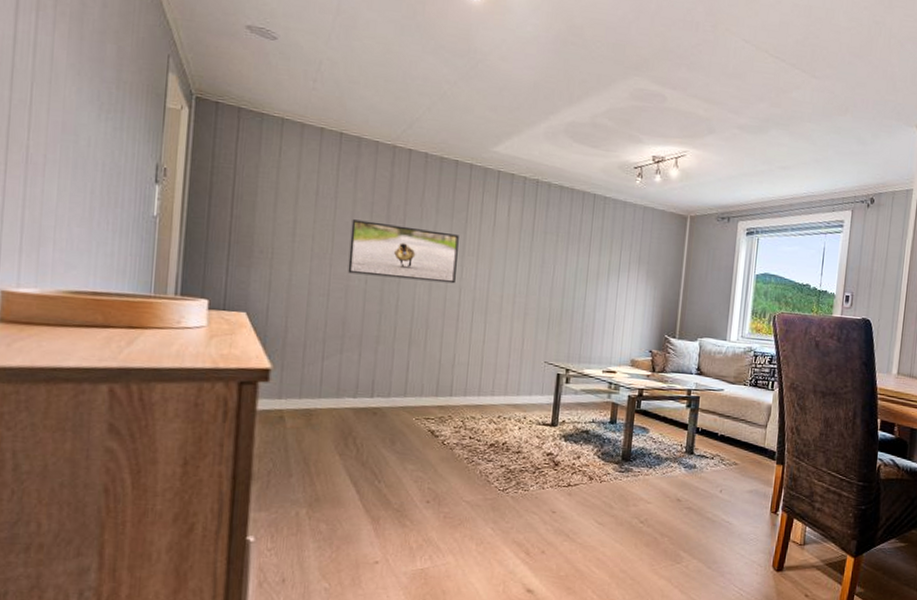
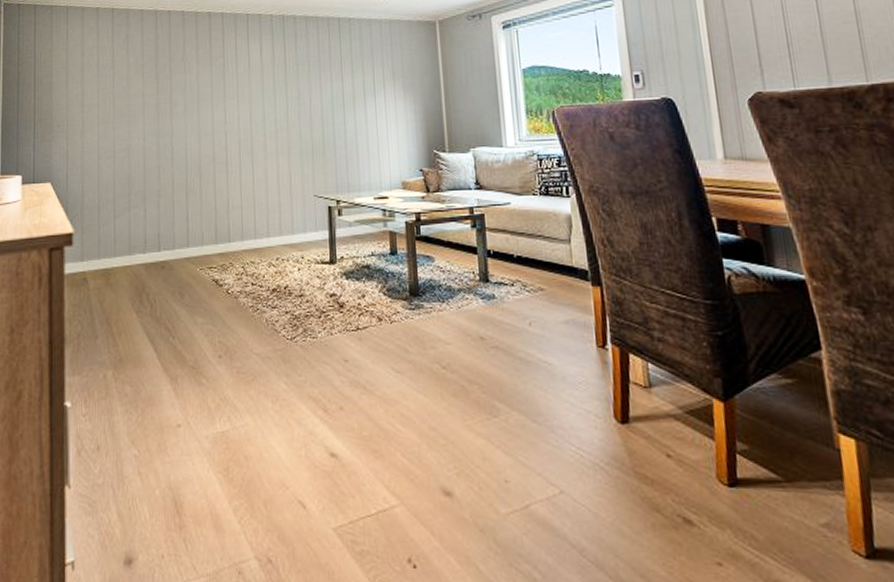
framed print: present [348,219,459,284] -> none [128,81,221,134]

